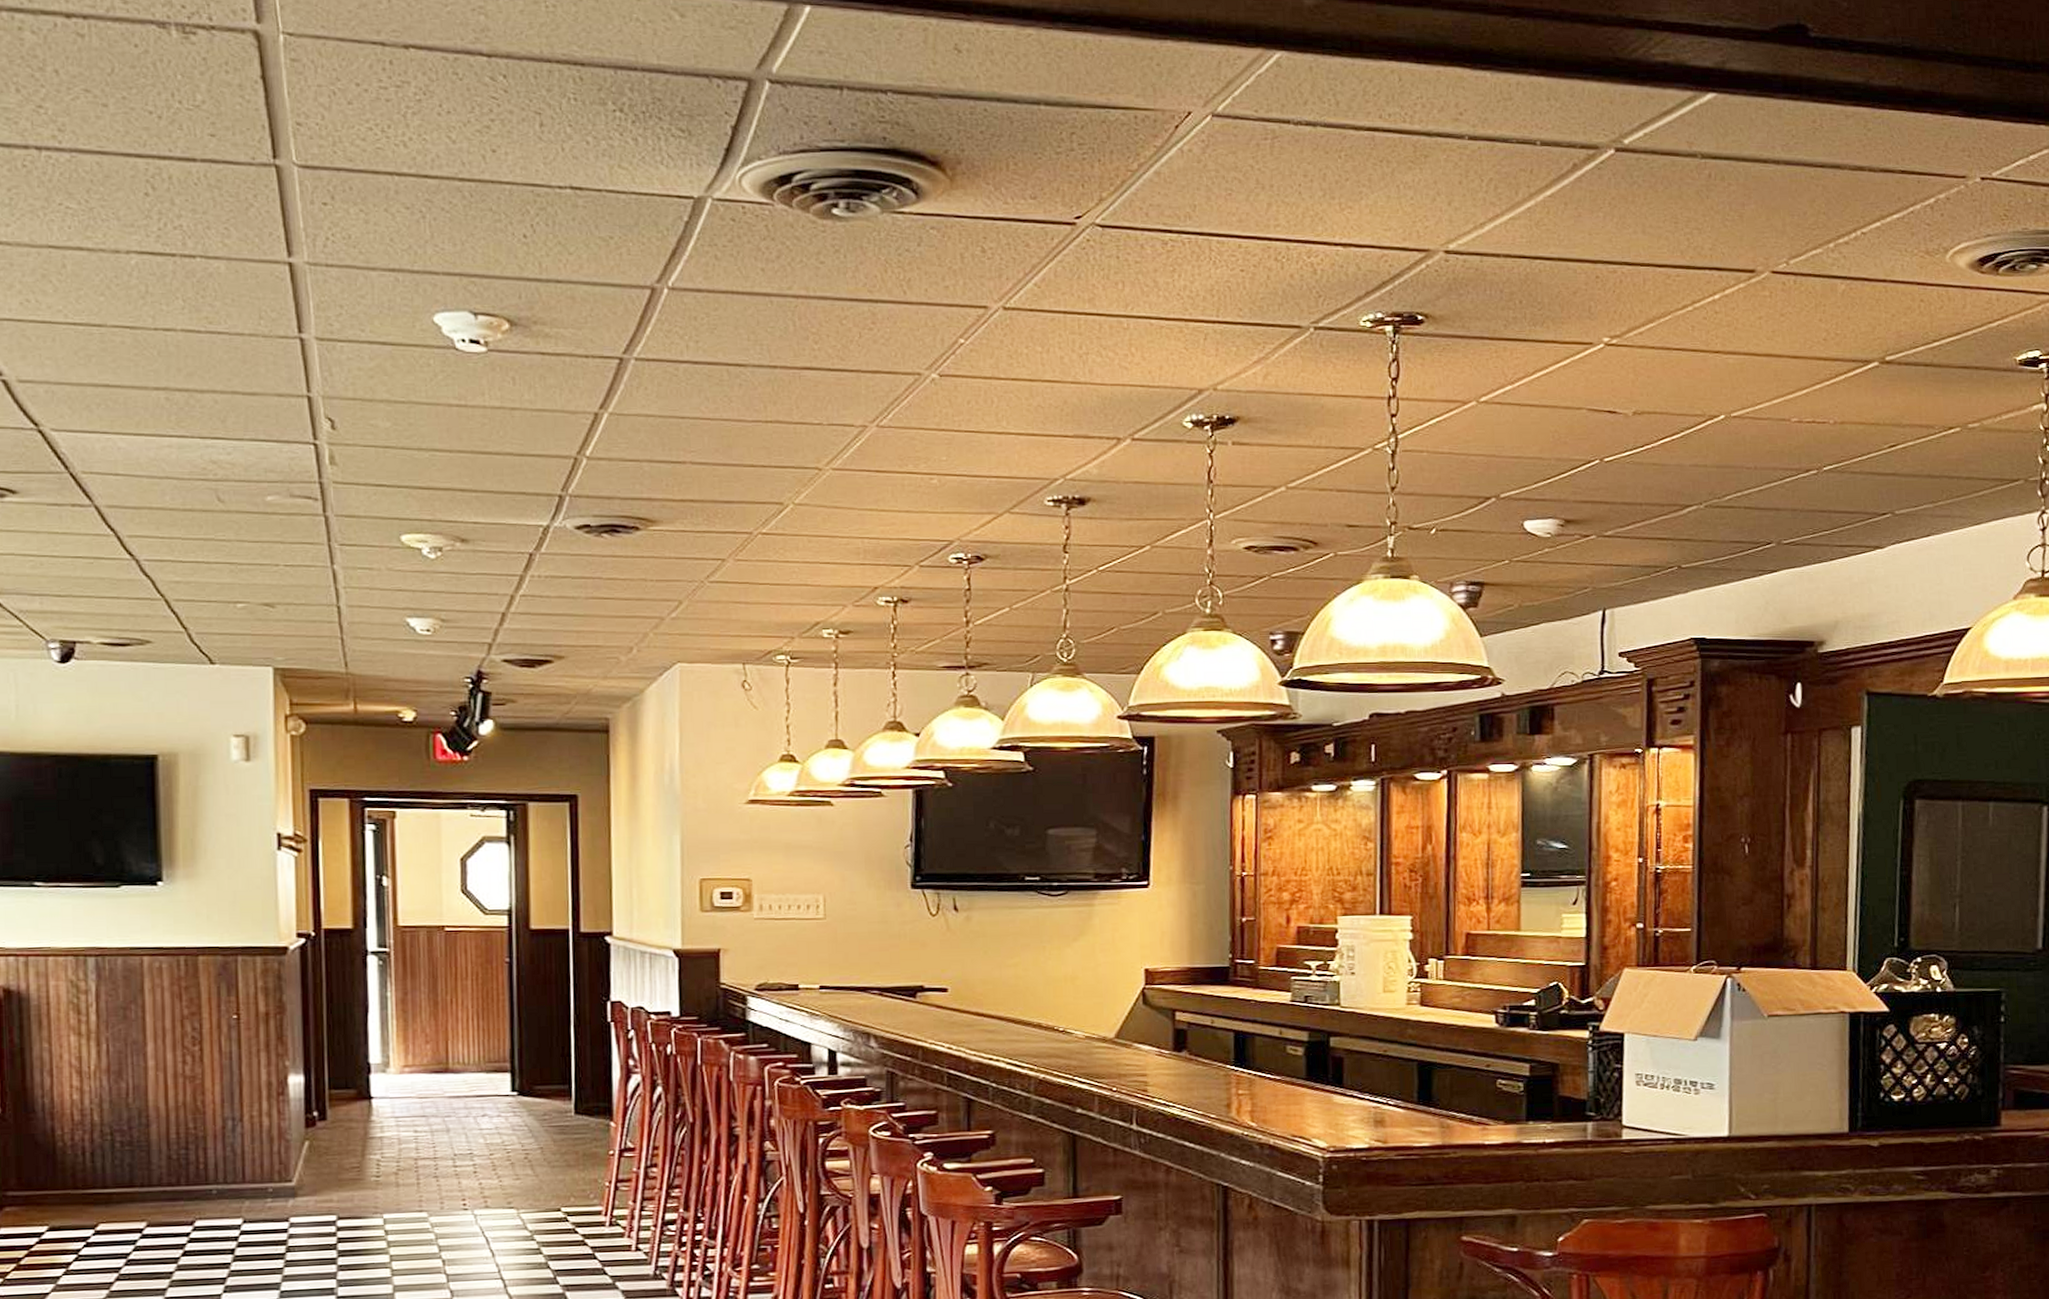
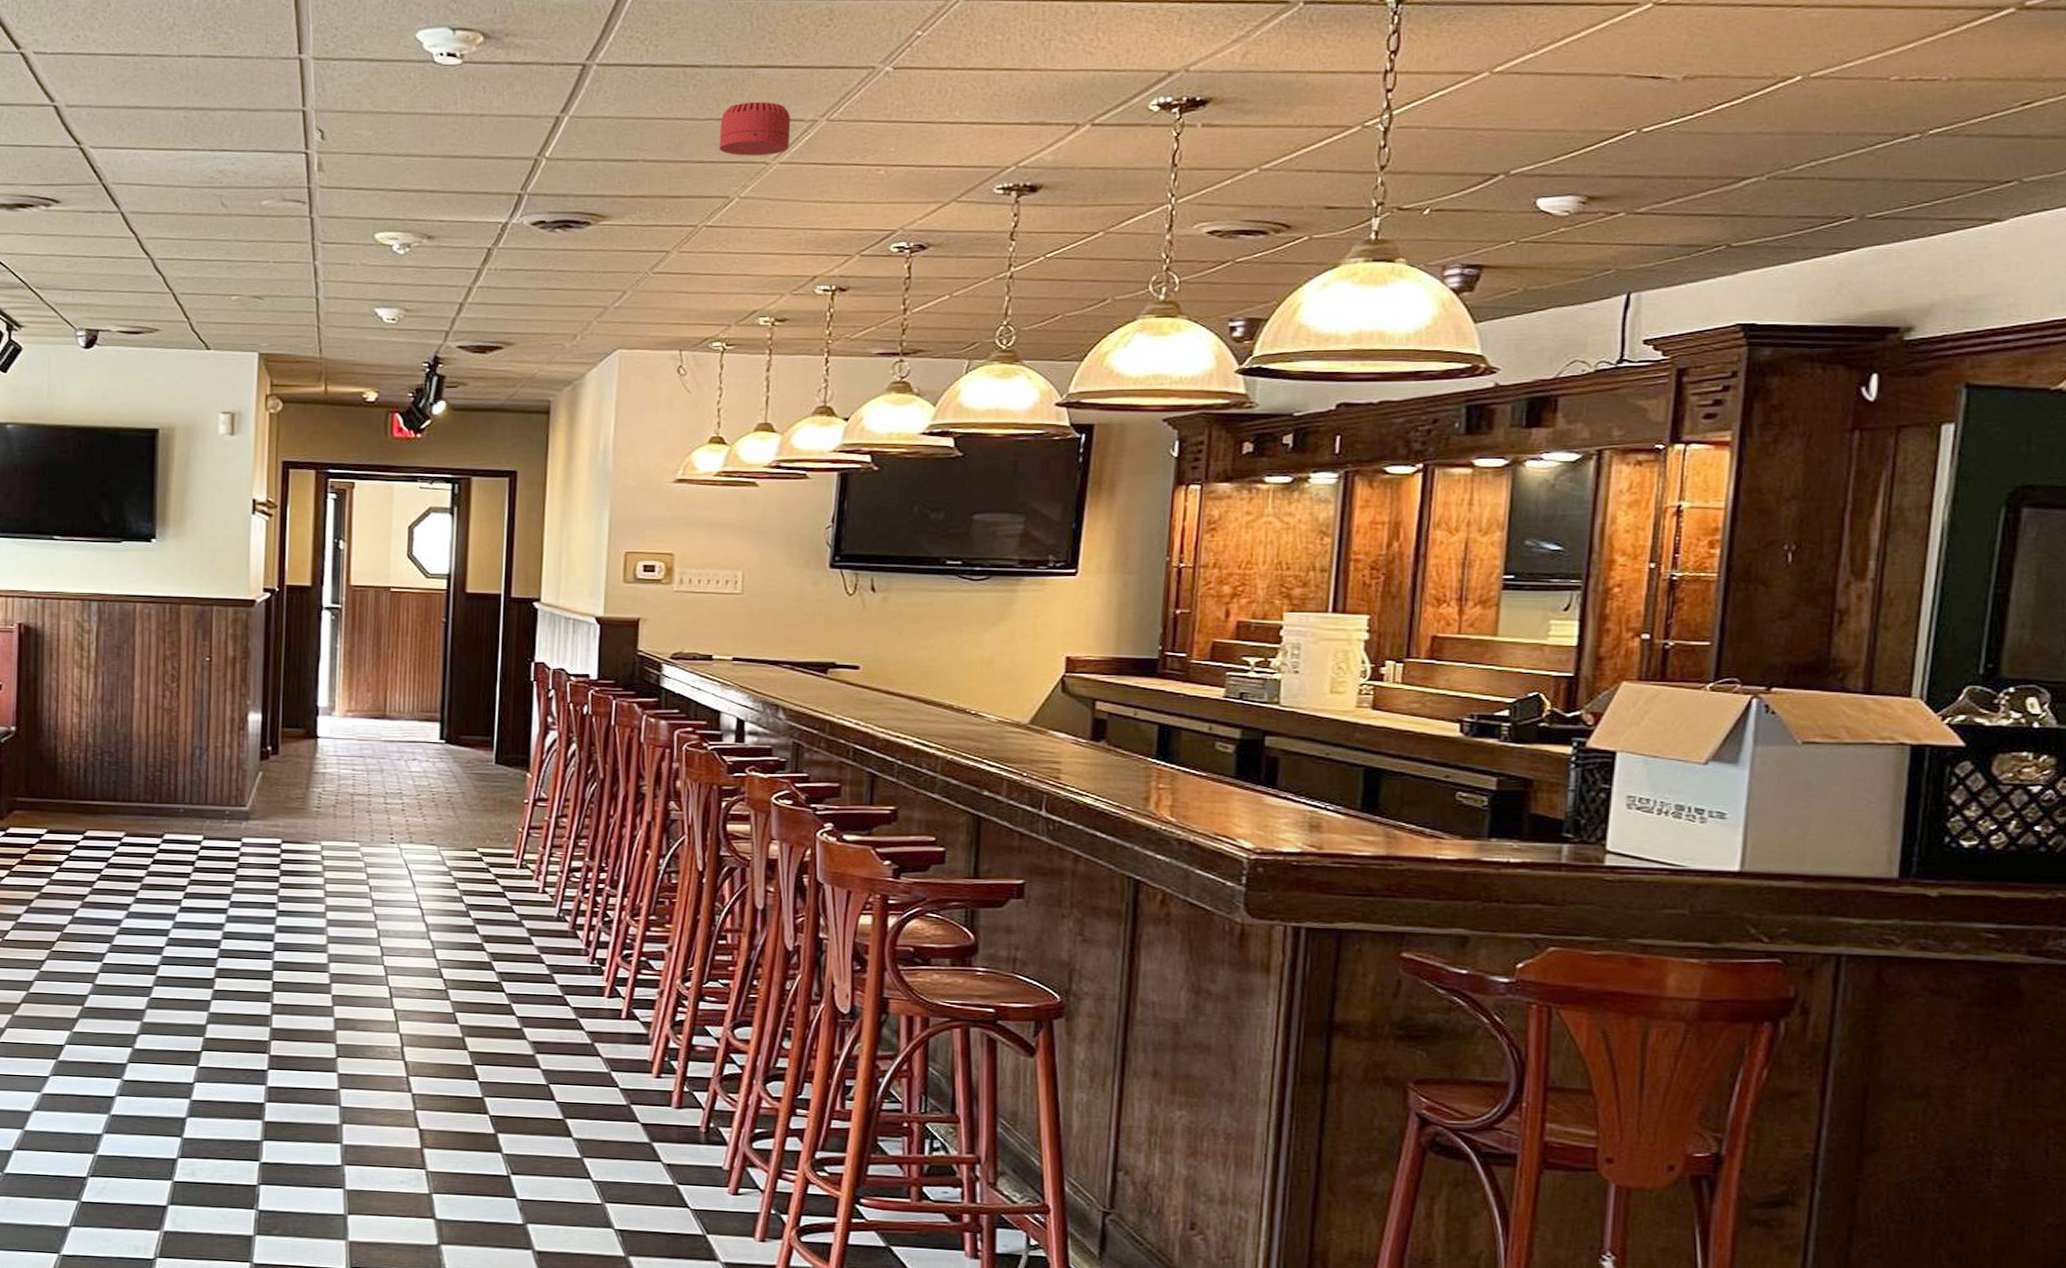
smoke detector: none [768,404,841,461] -> present [719,101,791,156]

